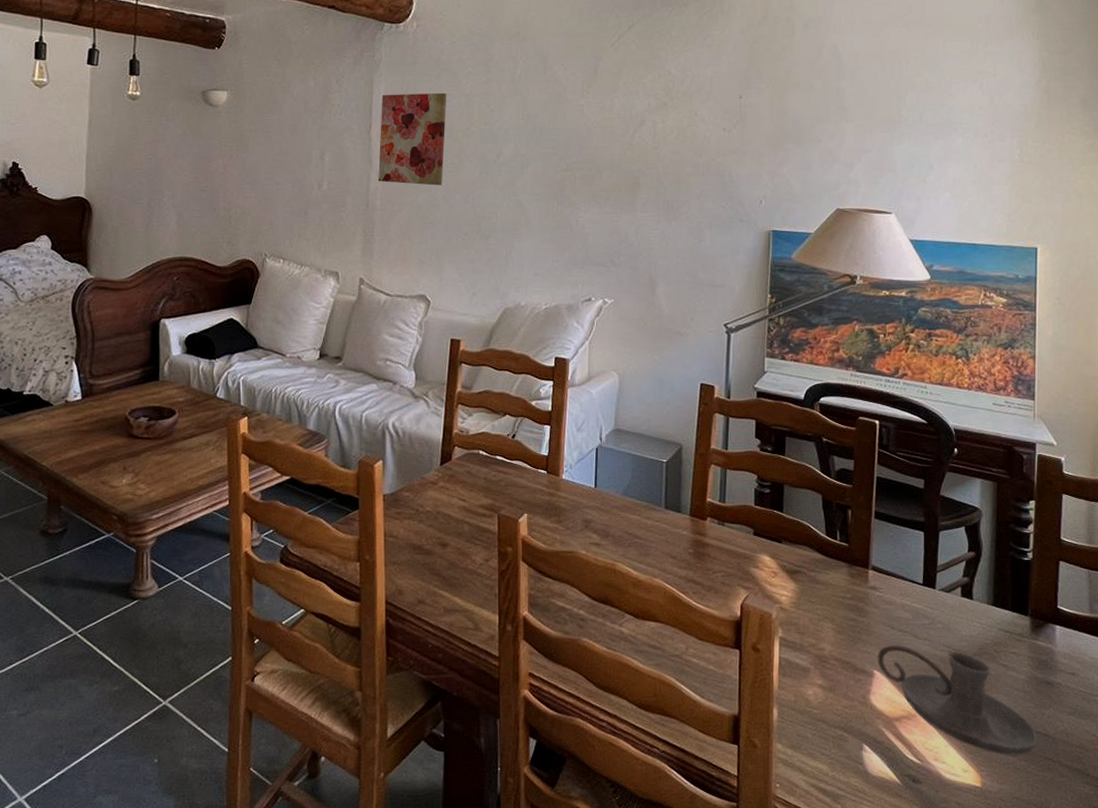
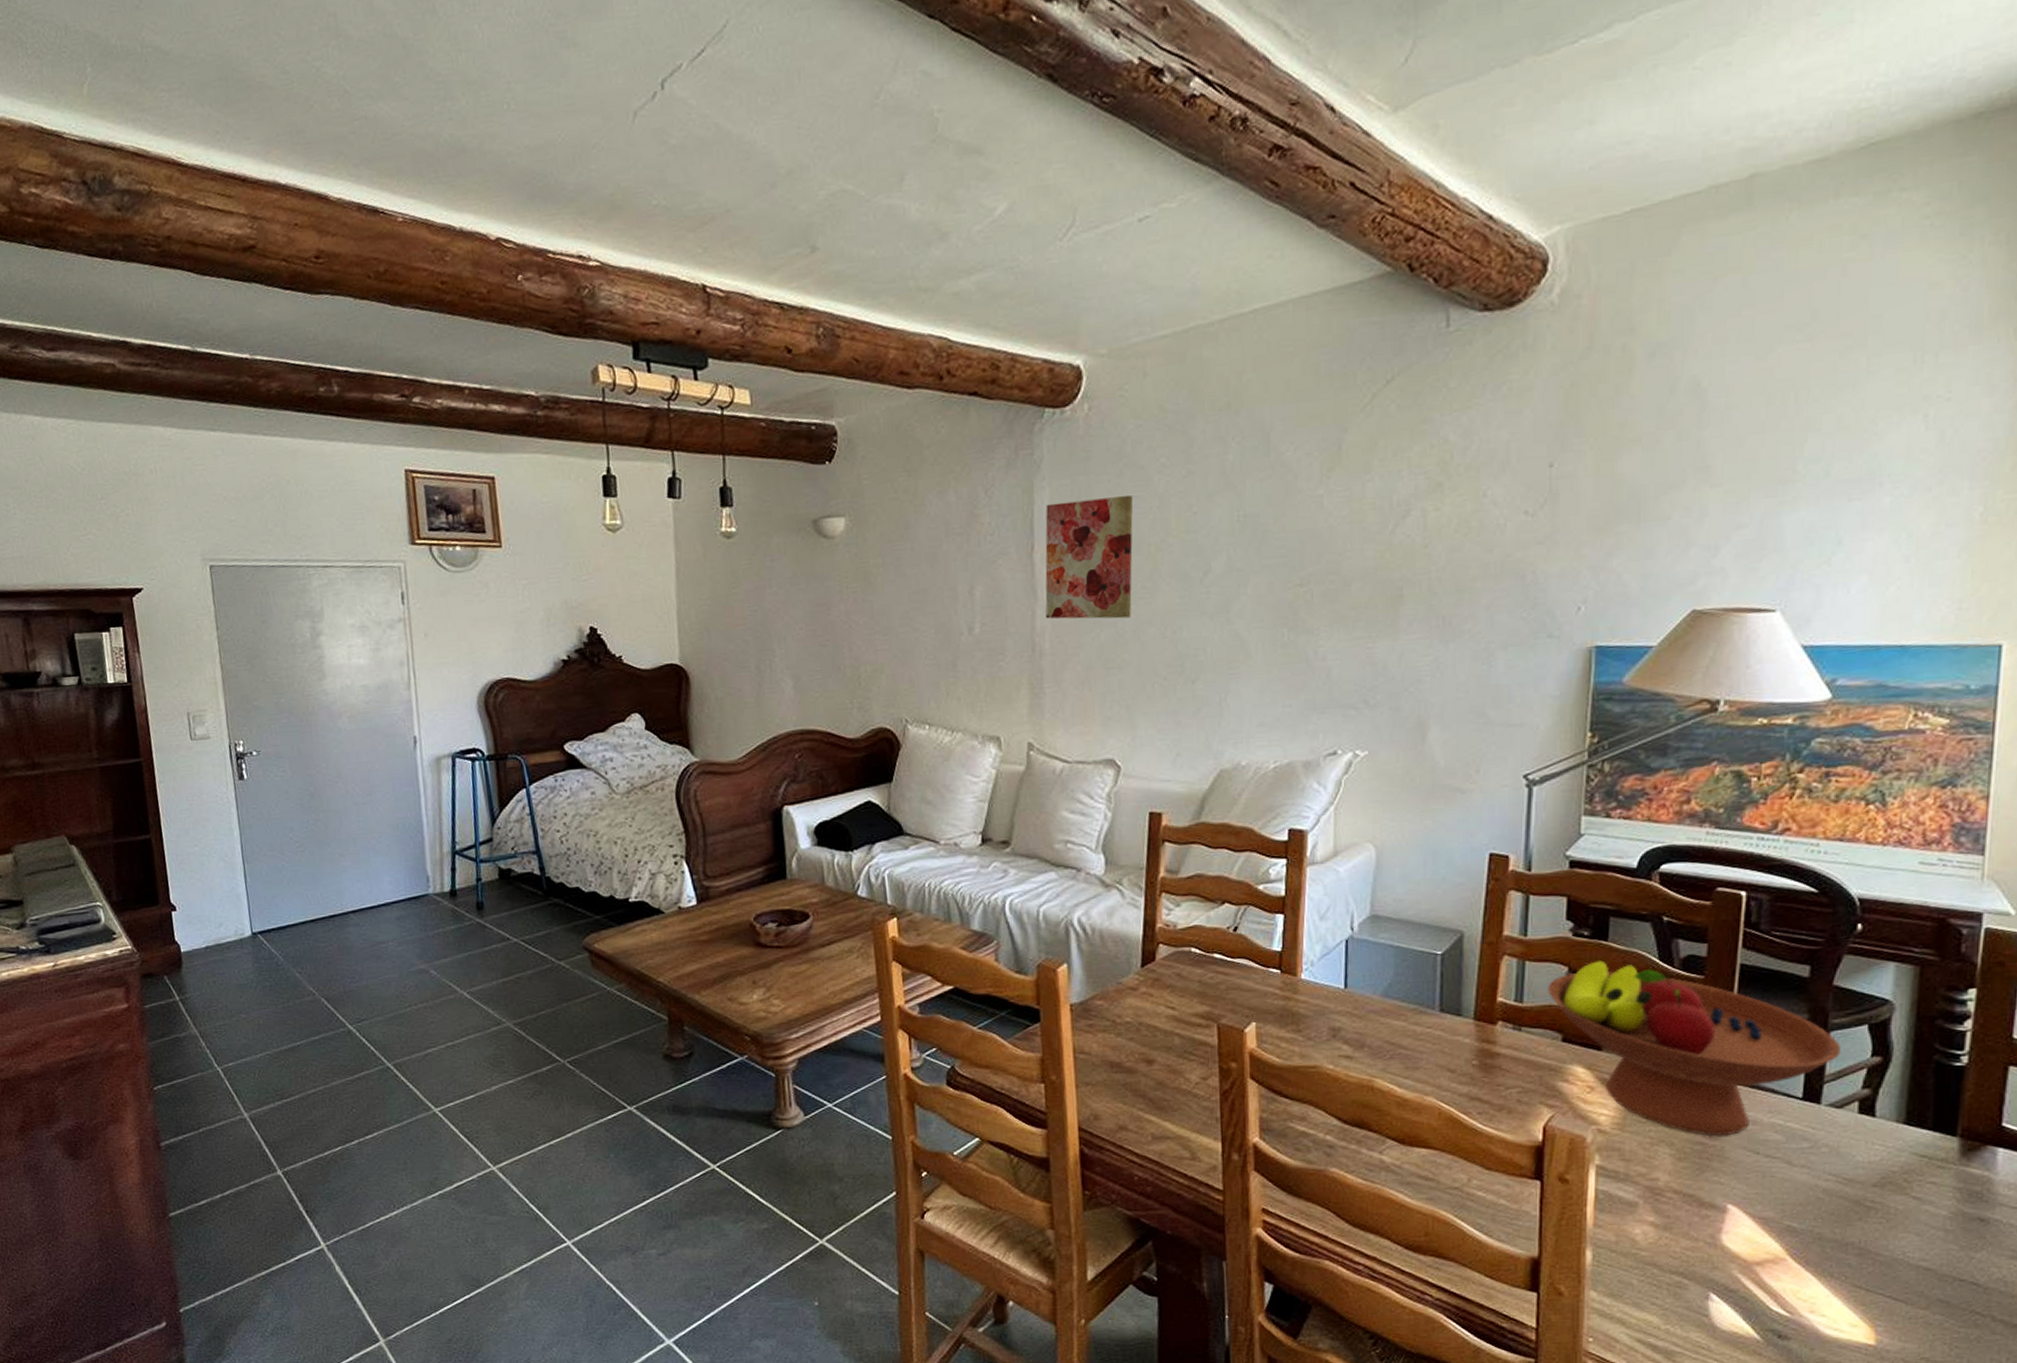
fruit bowl: none [743,471,947,614] -> present [1548,960,1841,1137]
candle holder: present [877,645,1038,755] -> none [1733,1173,1962,1308]

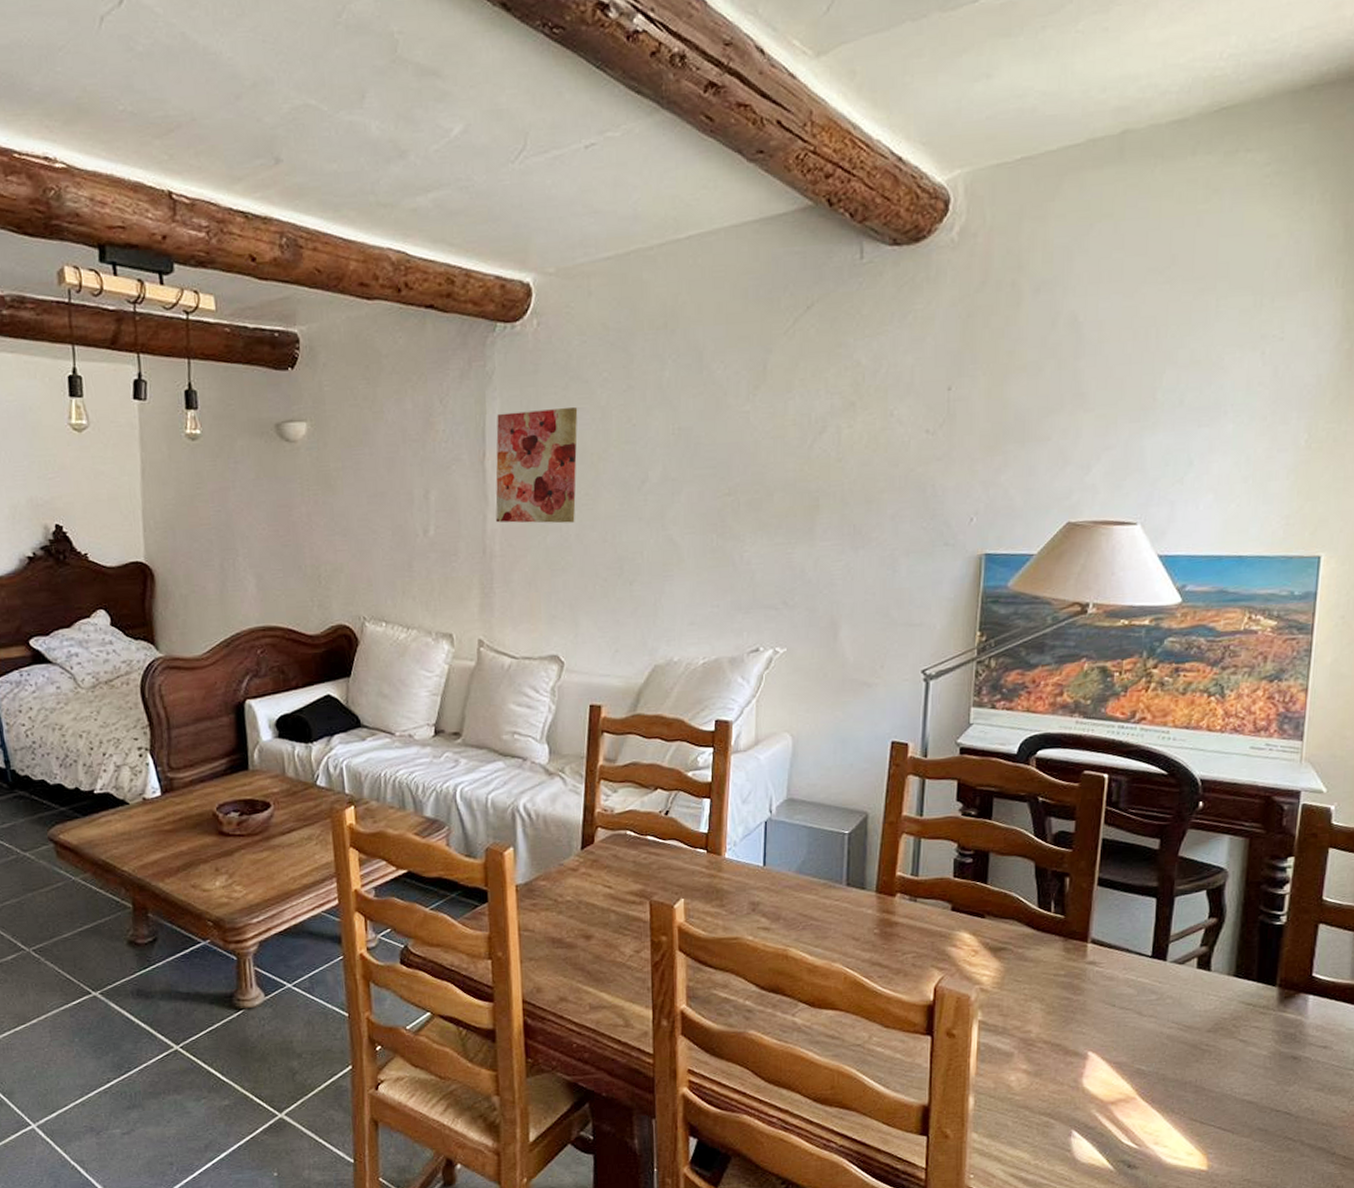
fruit bowl: present [1548,960,1841,1137] -> none [940,837,1184,992]

